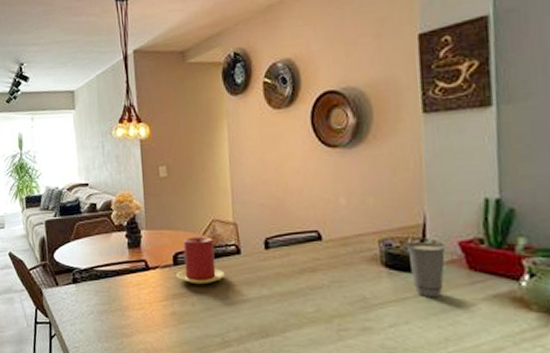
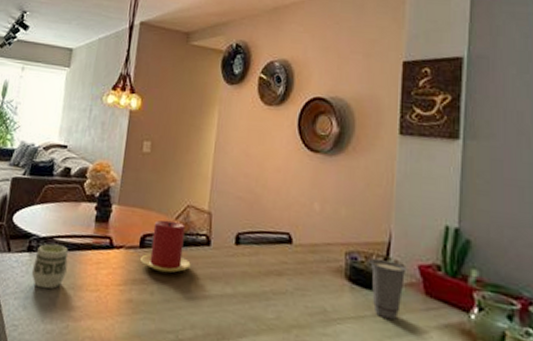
cup: none [80,273,111,313] -> present [31,244,68,289]

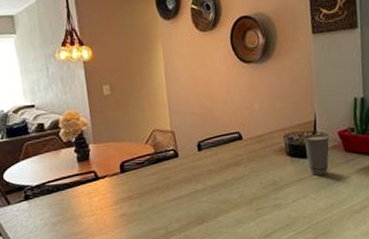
cup: present [31,244,68,289] -> none [33,187,64,226]
candle: present [140,219,191,274] -> none [124,145,166,188]

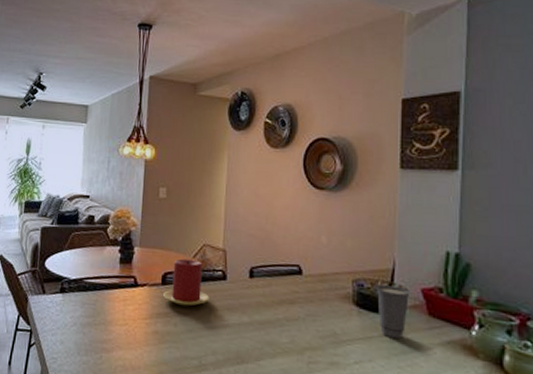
candle: none [124,145,166,188] -> present [163,258,209,307]

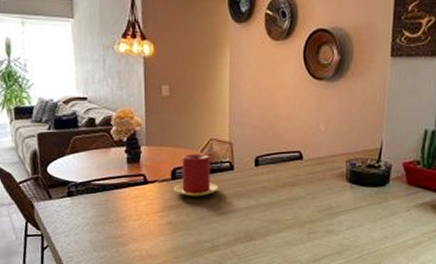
cup: present [374,285,412,340] -> none [364,163,395,206]

